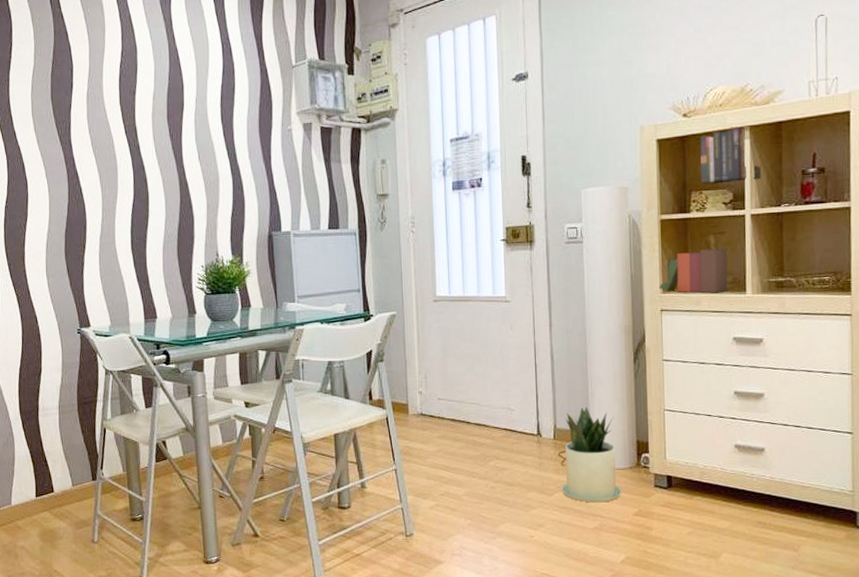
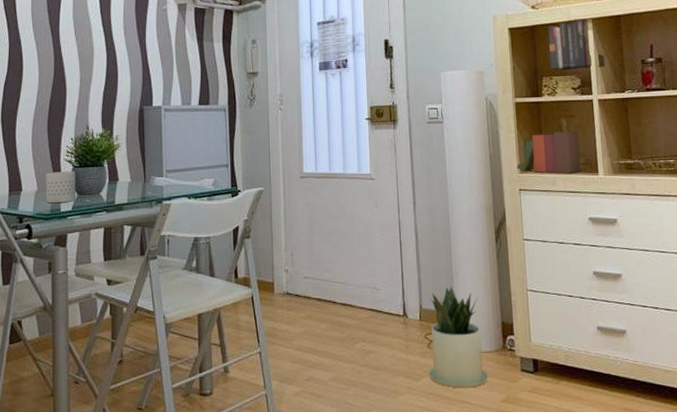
mug: none [179,298,210,330] -> present [46,171,76,204]

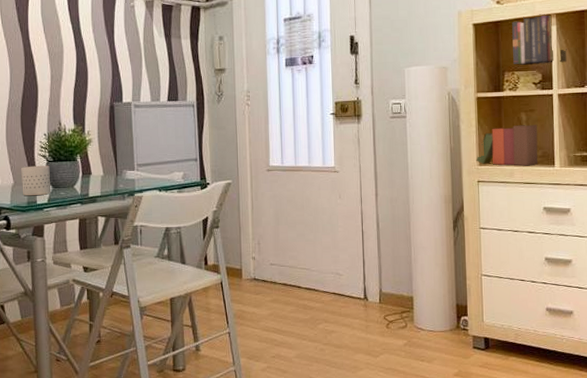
planter: present [428,286,489,389] -> none [386,271,443,364]

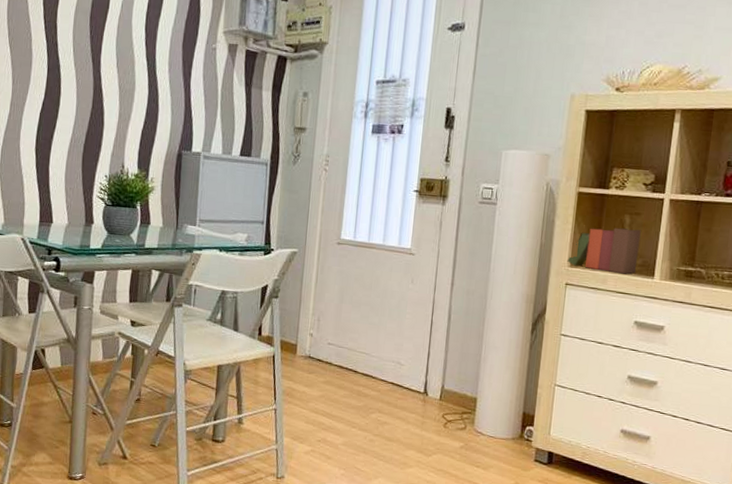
mug: present [21,165,51,196] -> none [76,207,107,240]
books: present [512,14,567,66] -> none [625,107,688,165]

